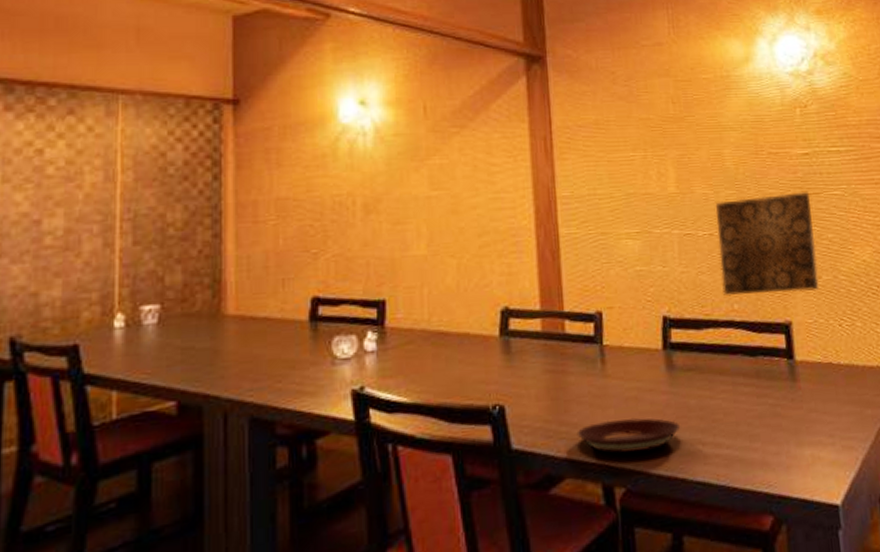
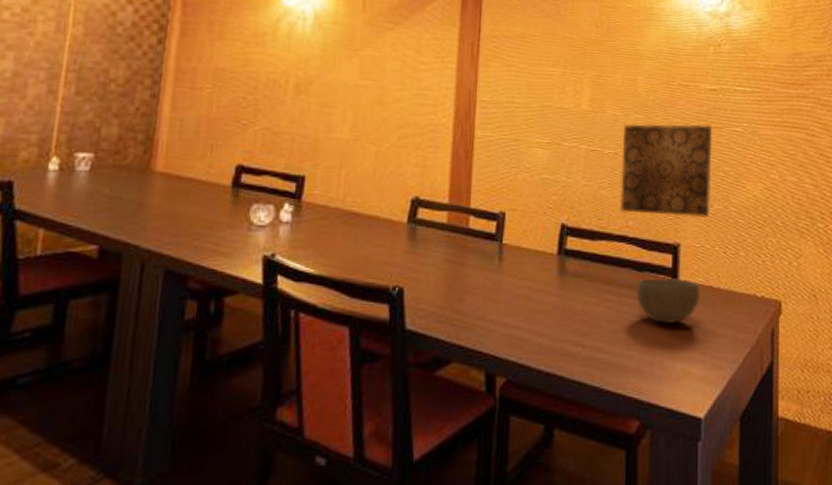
plate: present [576,417,681,454] -> none [467,313,565,347]
bowl: none [751,359,820,409] -> present [636,278,700,325]

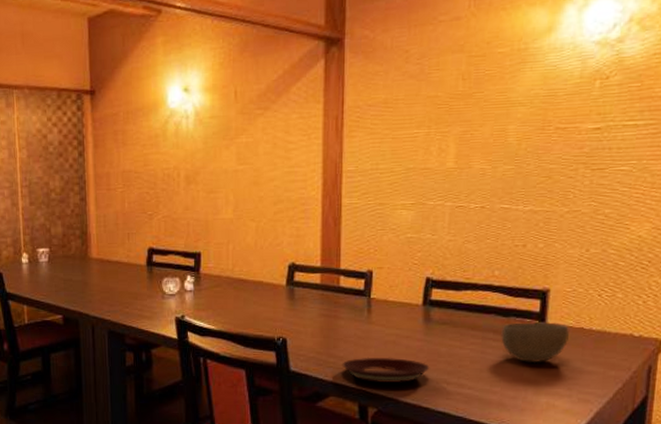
plate: none [467,313,565,347] -> present [342,357,430,384]
wall art: present [620,123,712,219] -> none [486,166,592,264]

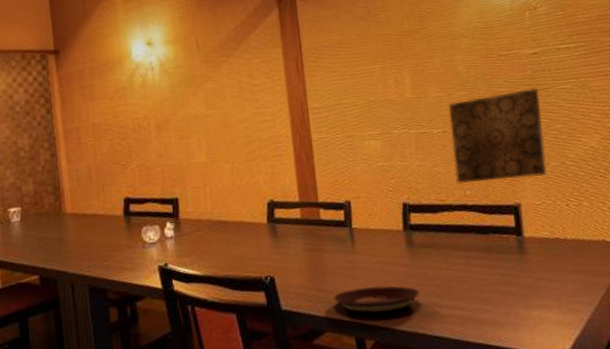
wall art: none [486,166,592,264] -> present [449,87,547,184]
bowl: present [501,322,569,364] -> none [482,235,548,278]

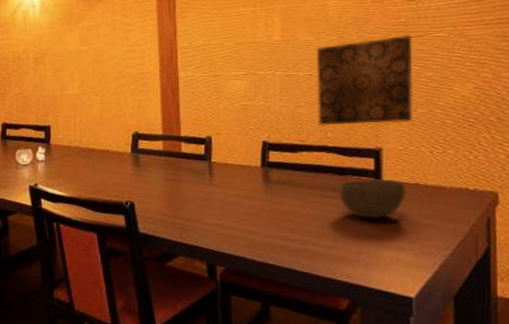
plate: present [333,285,421,314] -> none [188,217,273,243]
bowl: none [482,235,548,278] -> present [339,179,405,219]

